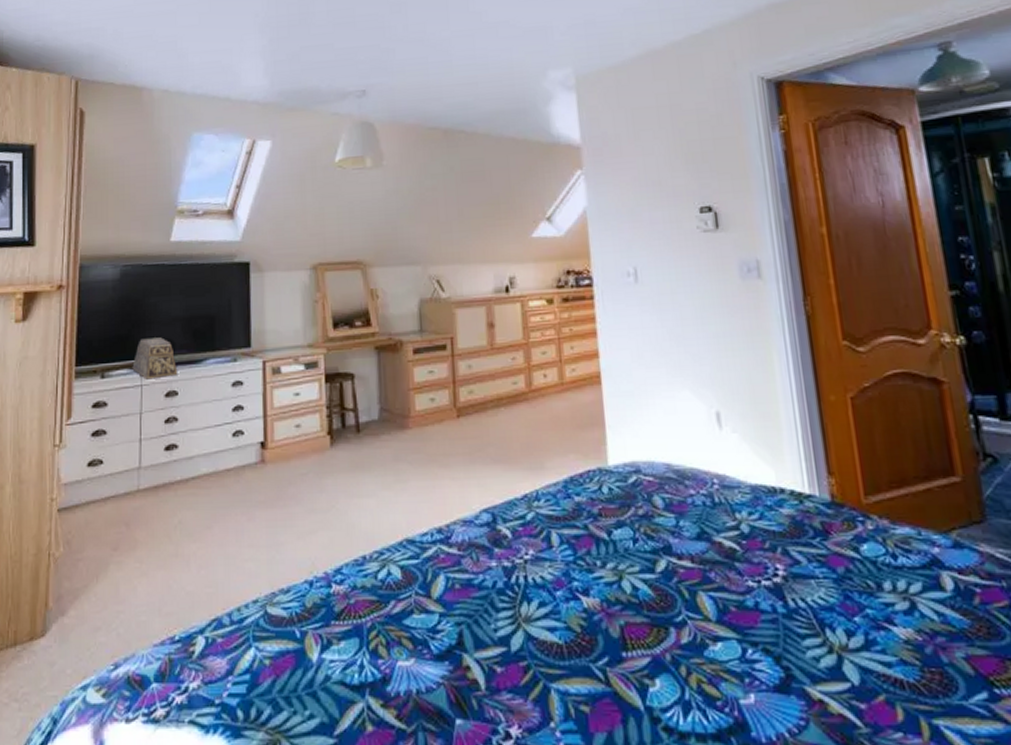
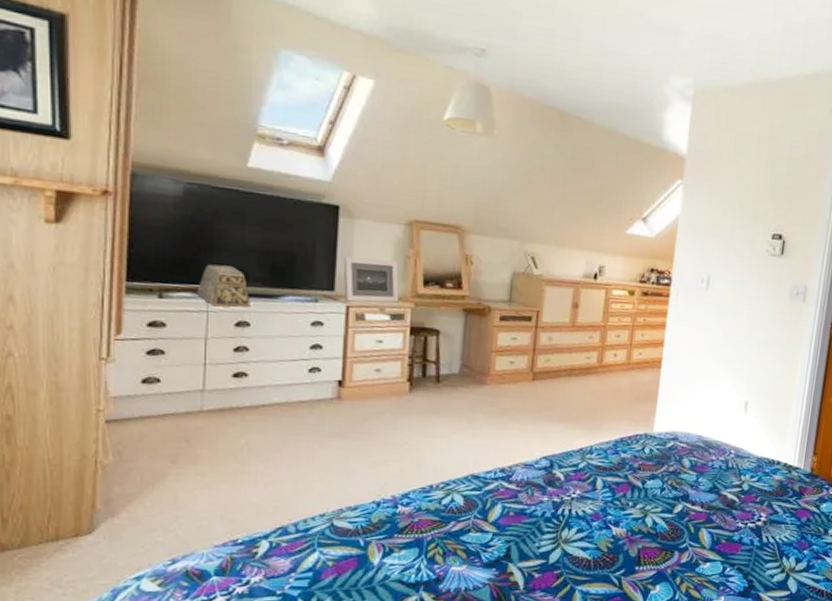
picture frame: none [257,307,312,356] -> present [343,256,399,303]

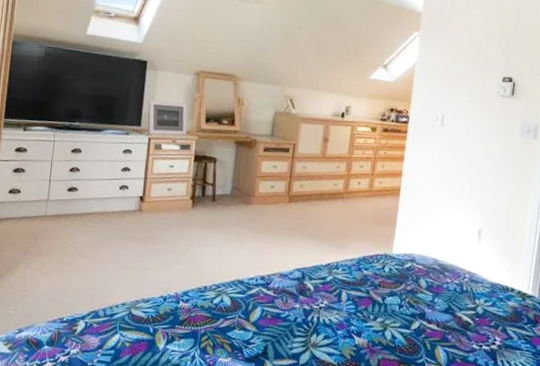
decorative box: present [197,264,251,308] -> none [48,106,83,139]

